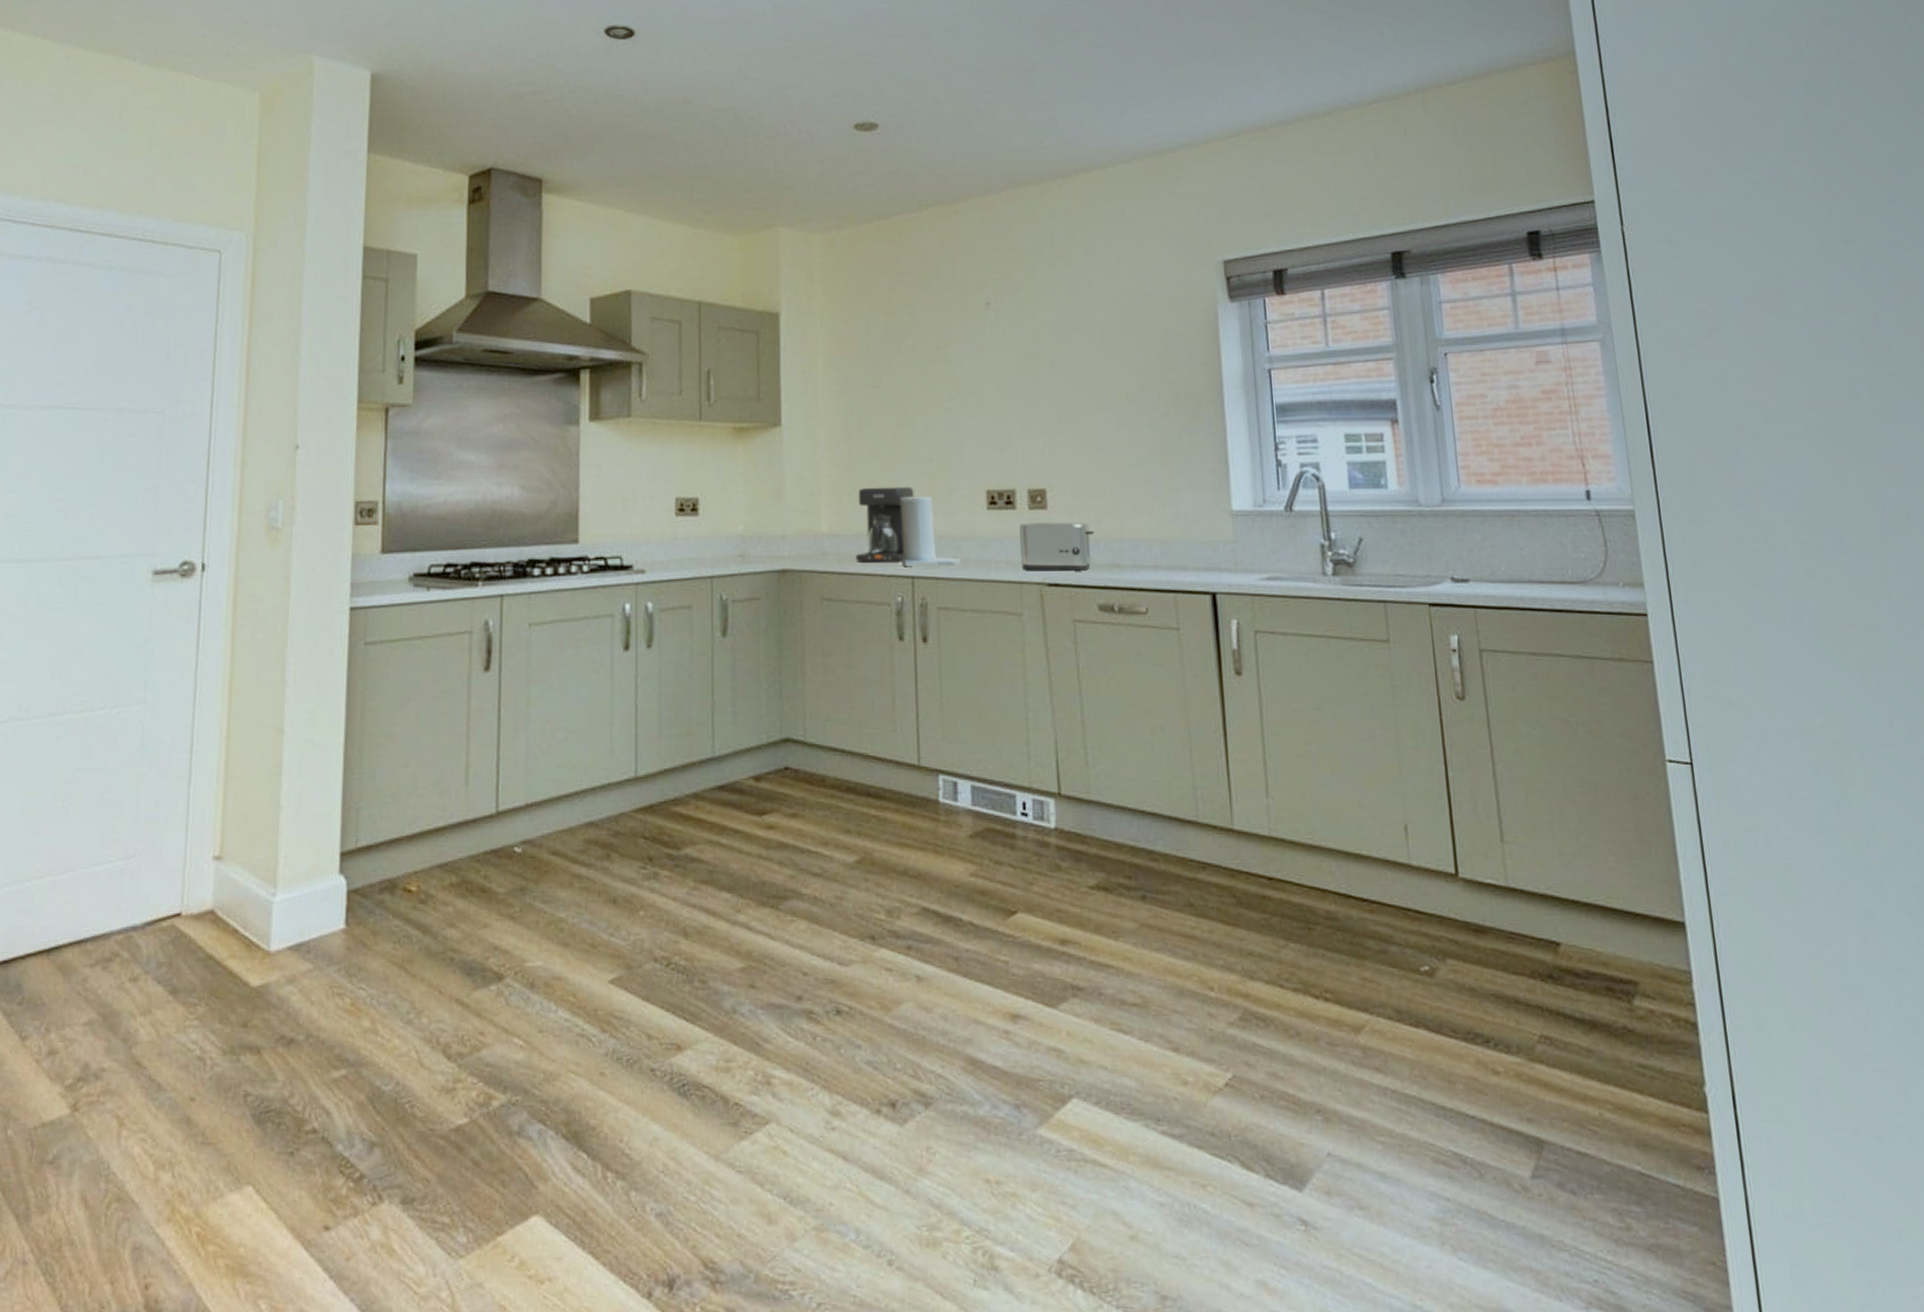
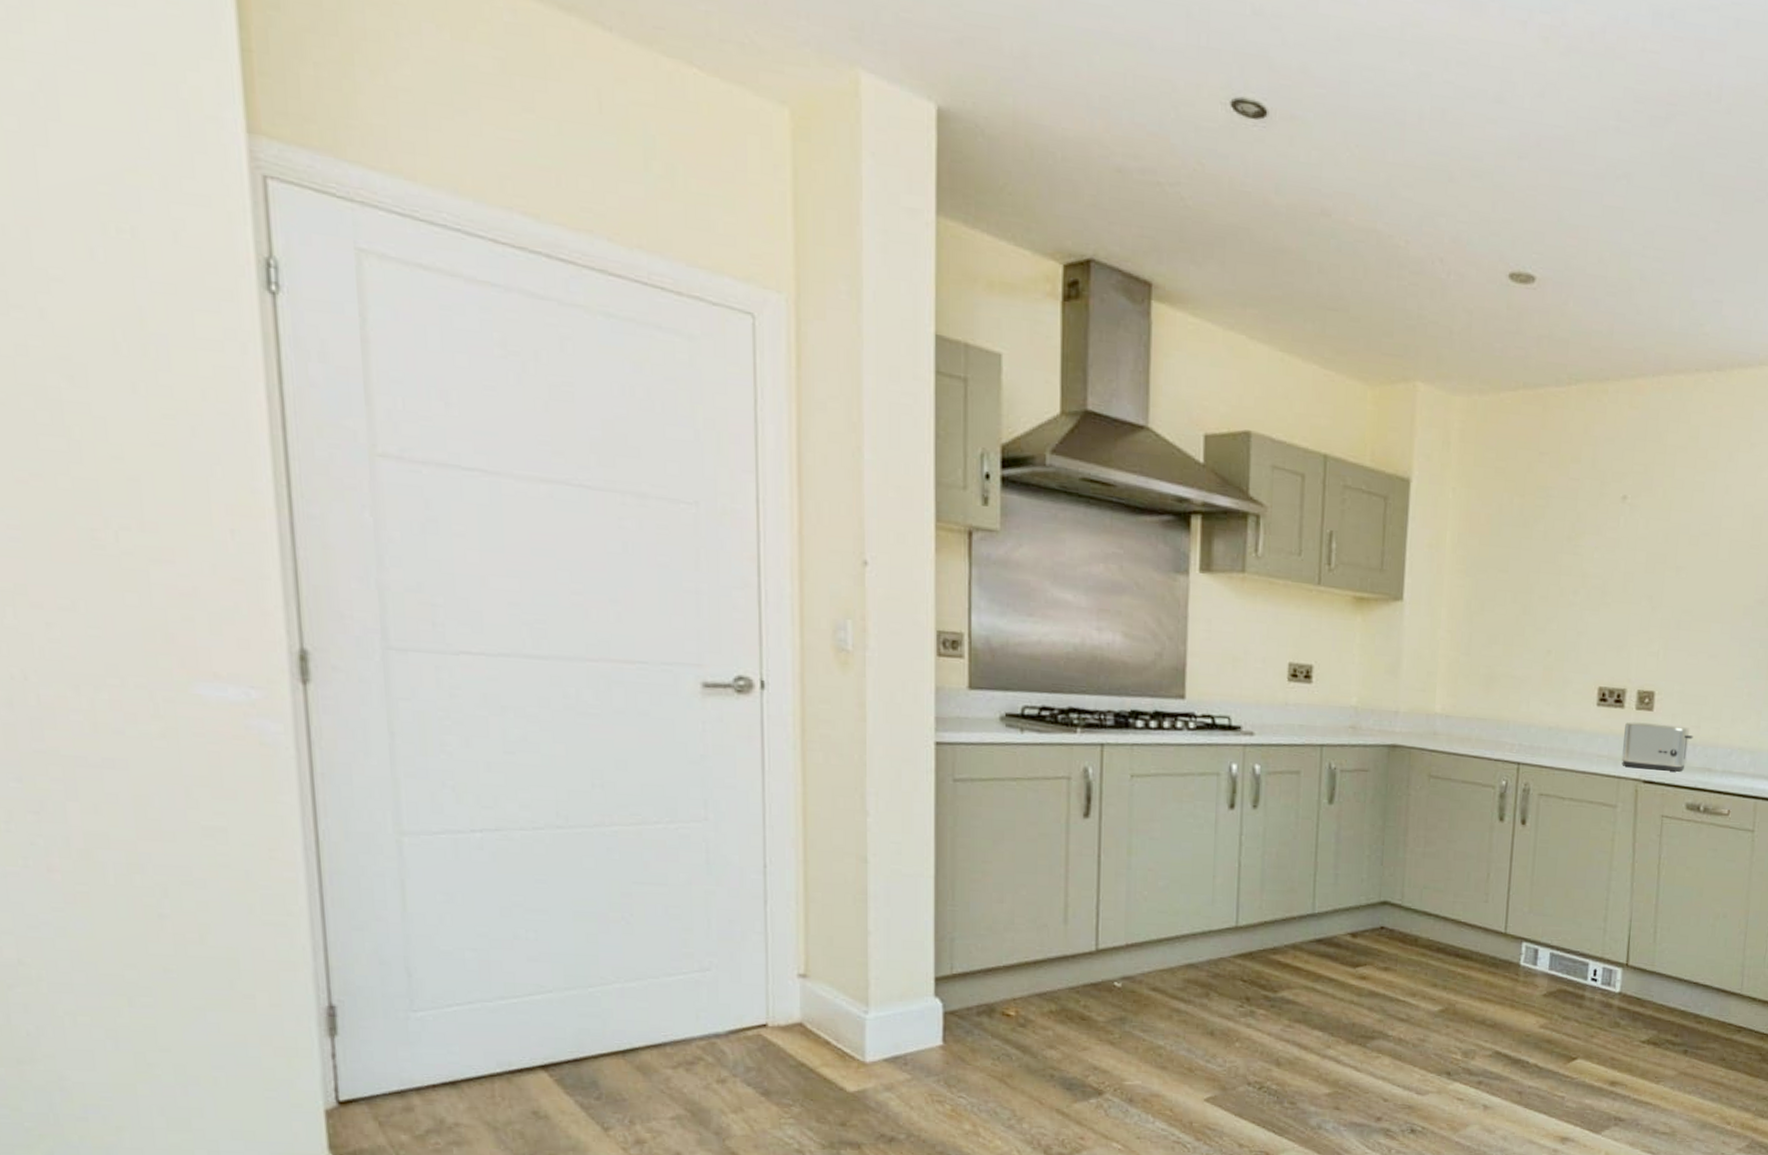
coffee maker: present [856,487,914,562] -> none [1466,672,1529,748]
paper towel: present [901,497,962,568] -> none [1509,685,1567,757]

